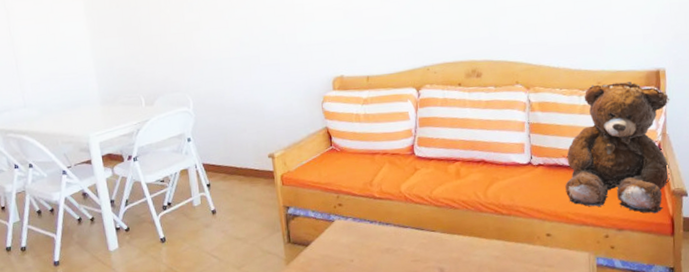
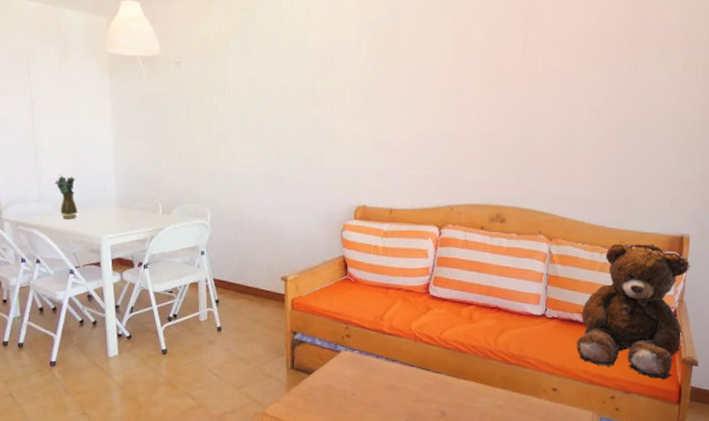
vase: none [38,79,63,122] -> present [55,175,78,220]

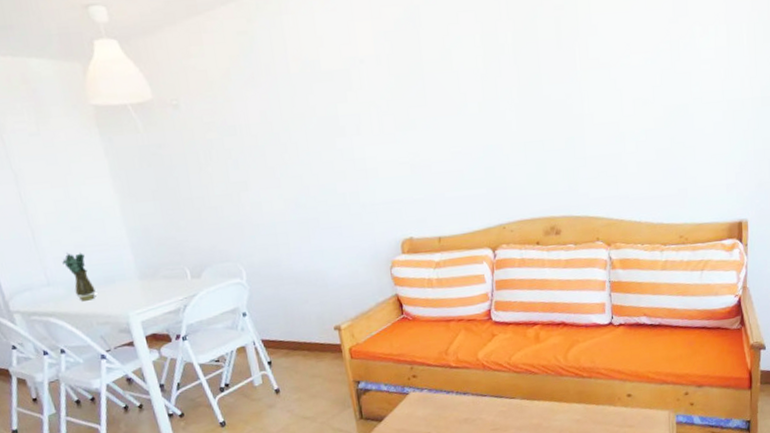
teddy bear: present [577,243,691,380] -> none [646,234,752,369]

